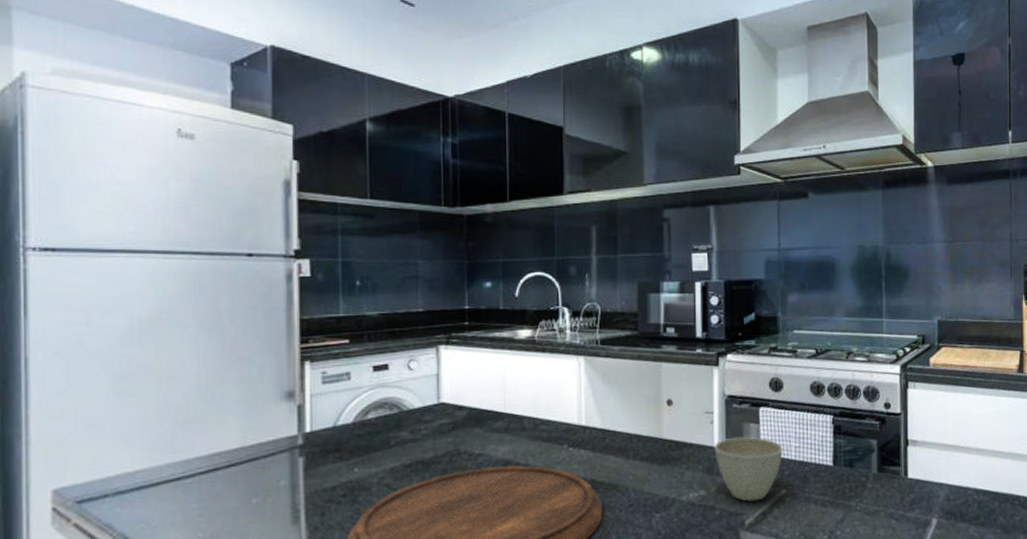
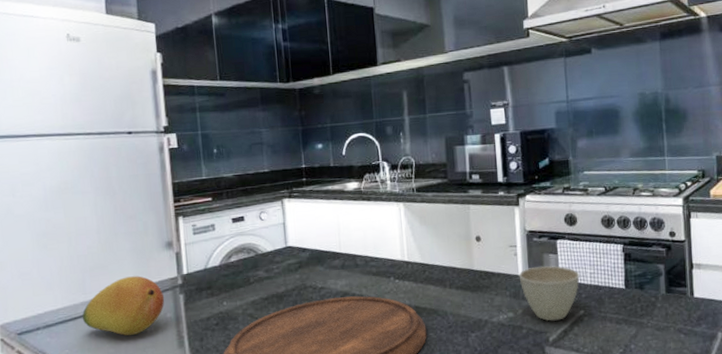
fruit: none [167,432,279,508] -> present [82,276,165,336]

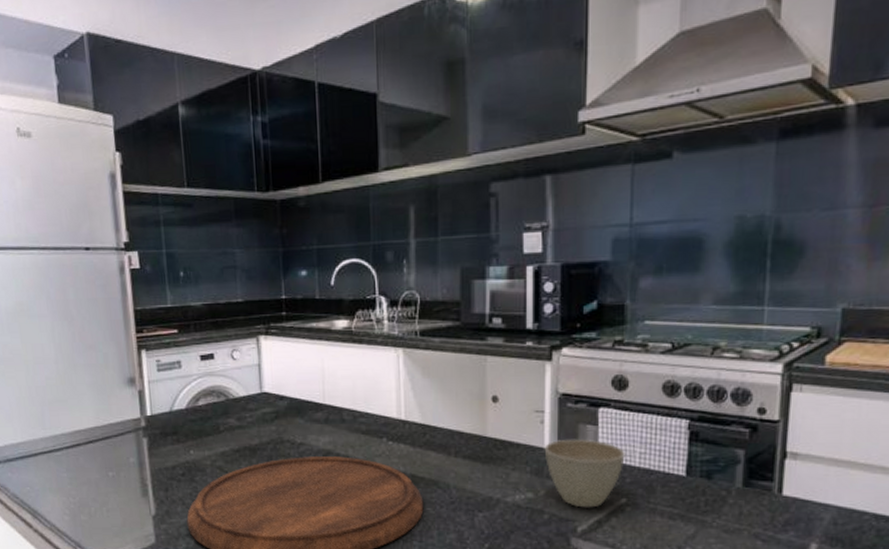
fruit: present [82,276,165,336] -> none [42,413,127,479]

